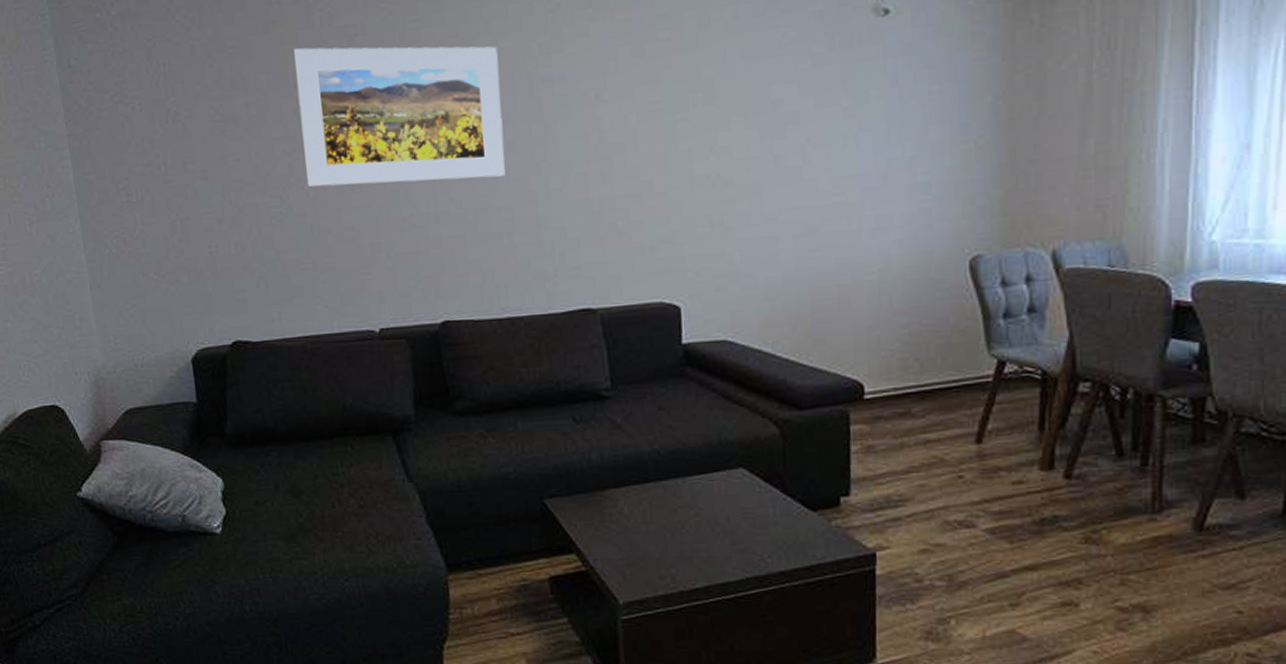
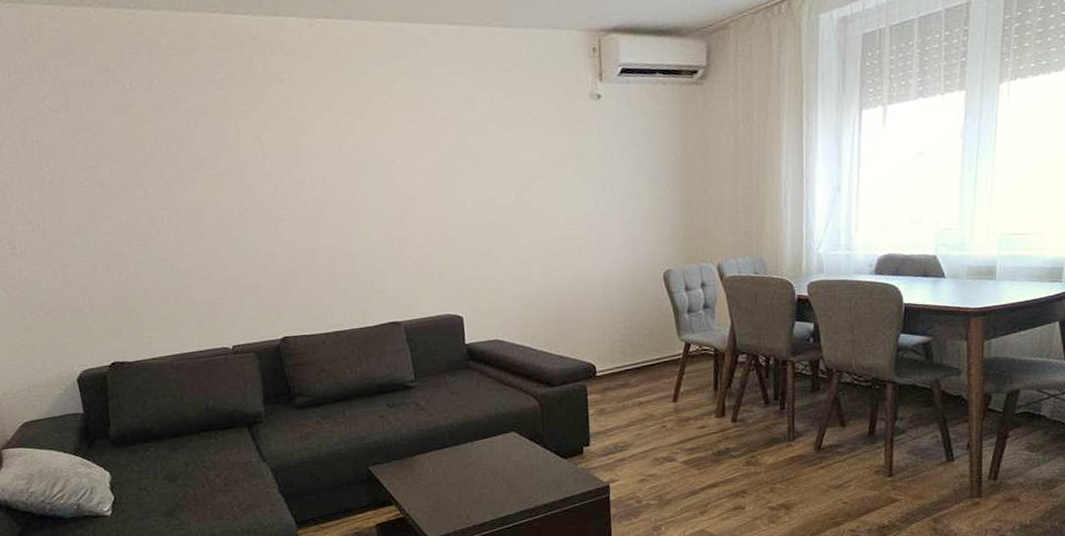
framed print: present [293,46,506,187] -> none [148,124,326,237]

